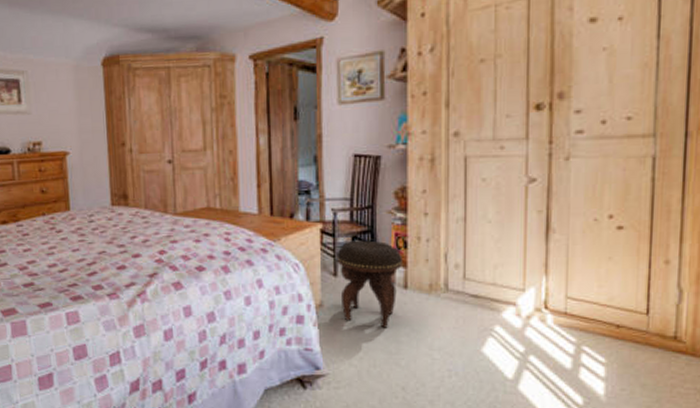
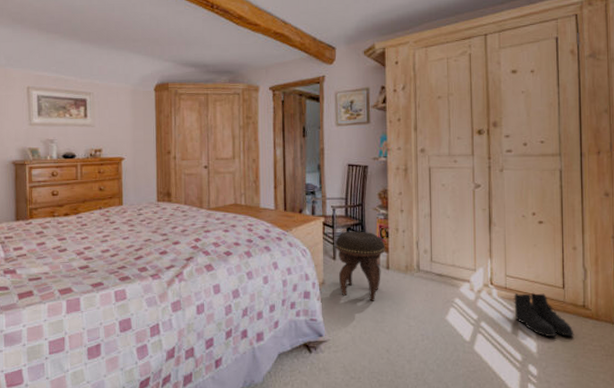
boots: none [575,319,659,376] -> present [513,292,574,337]

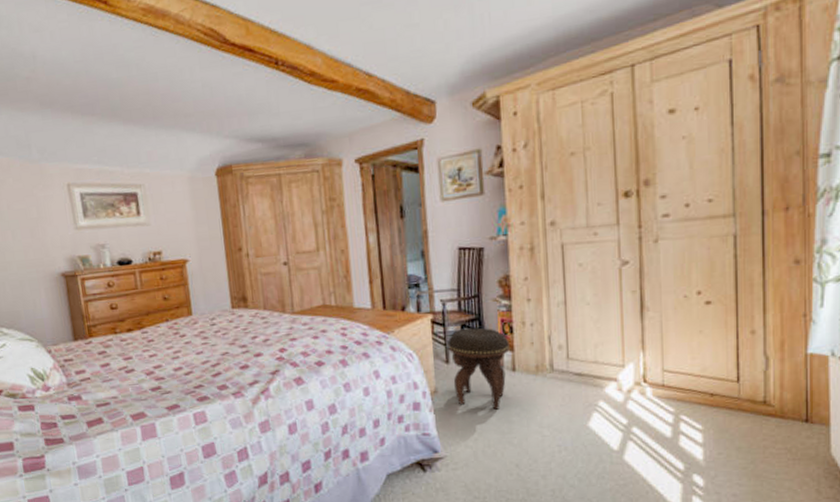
boots: present [513,292,574,337] -> none [672,389,752,441]

